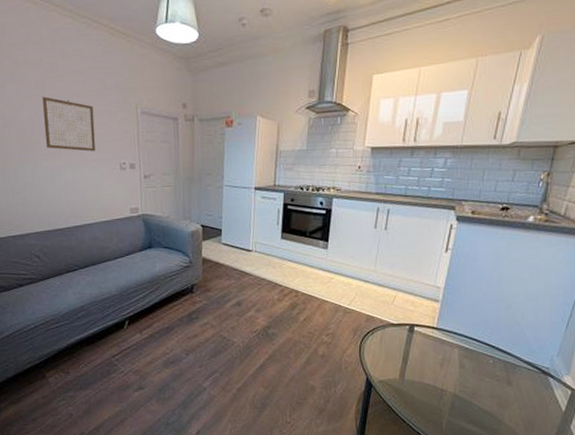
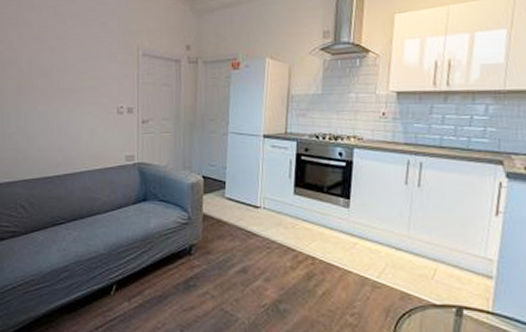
wall art: present [42,96,95,151] -> none [42,39,94,95]

